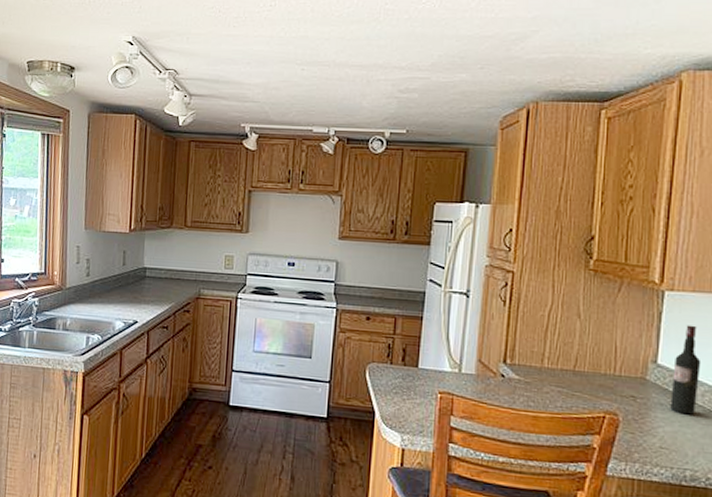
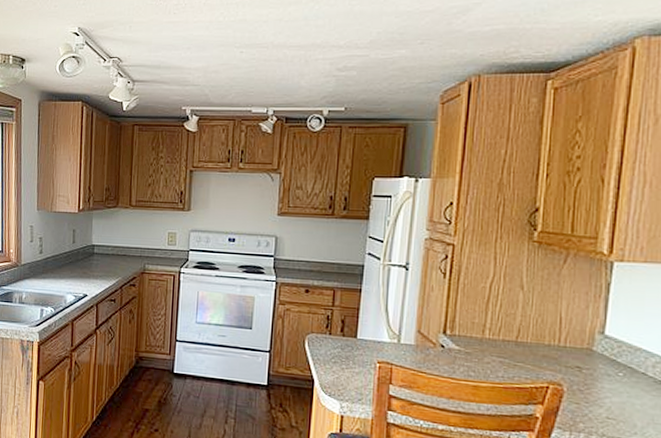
wine bottle: present [670,325,701,415] -> none [618,296,653,386]

